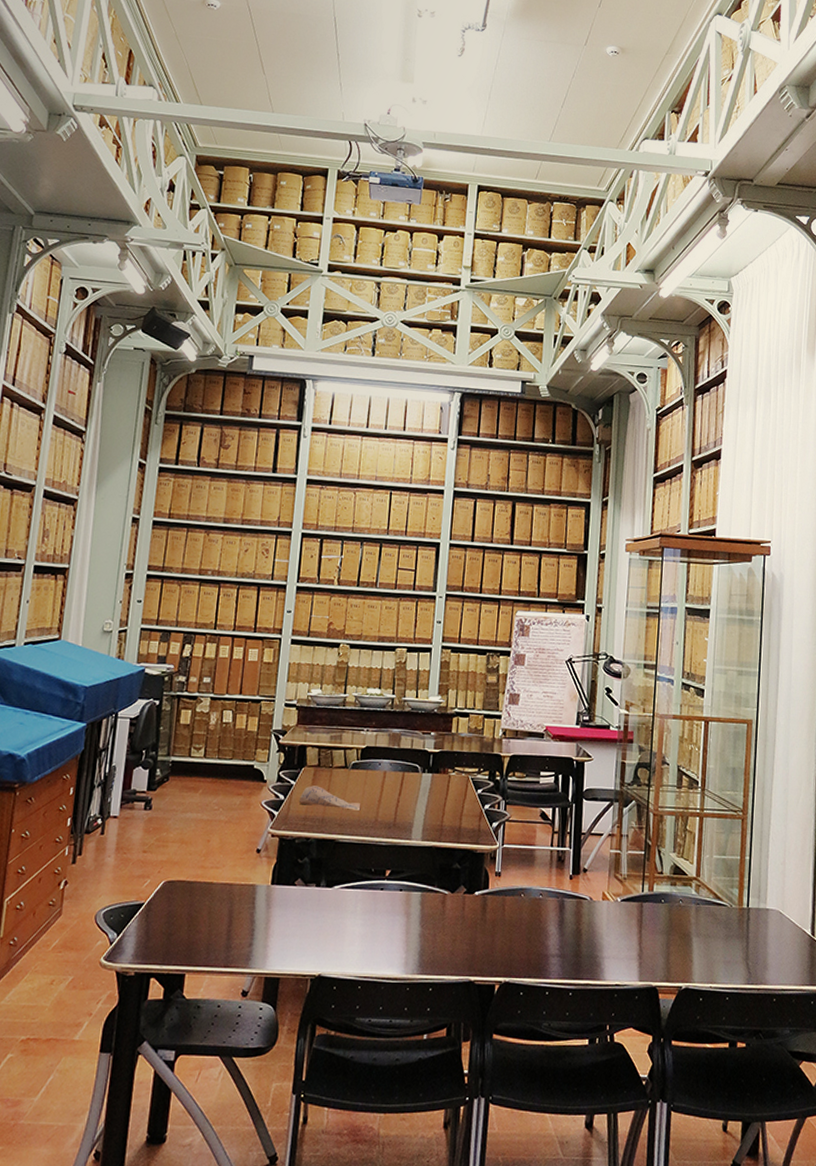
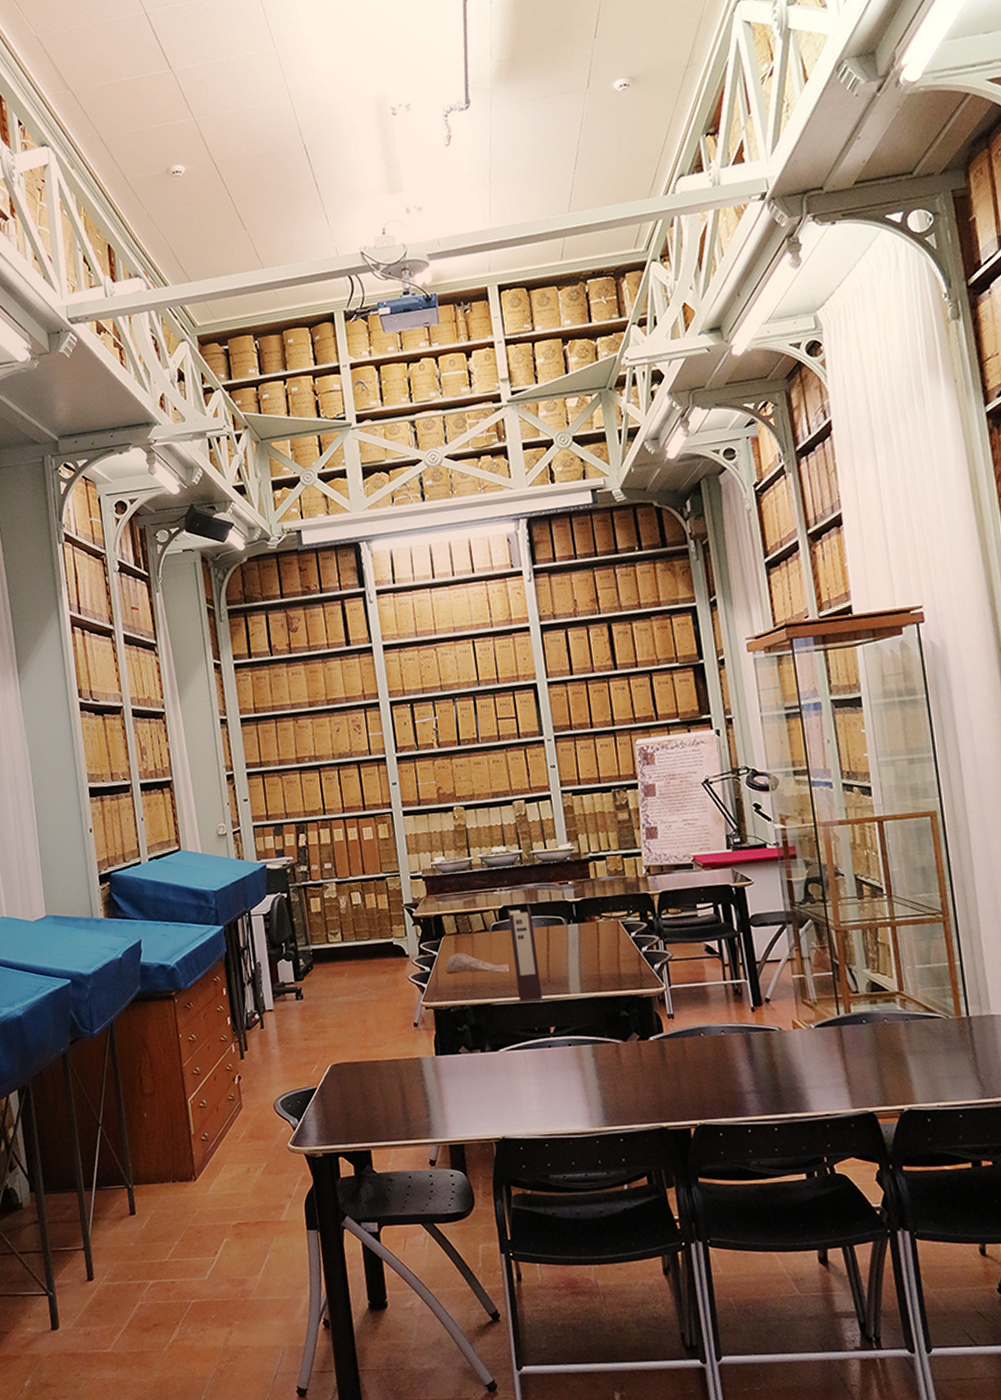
binder: none [363,747,392,842] -> present [507,904,543,1001]

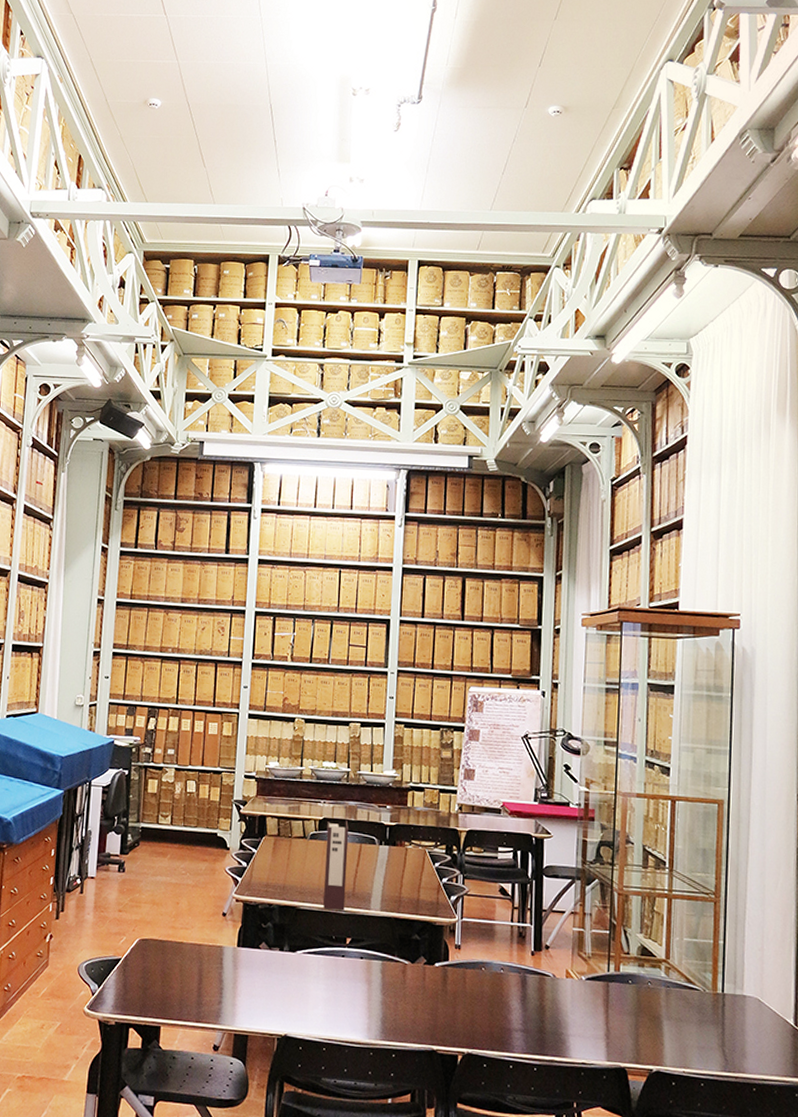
paper: present [445,953,511,974] -> none [260,854,320,880]

